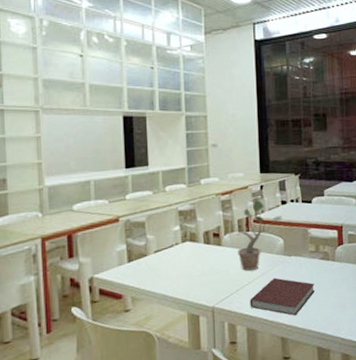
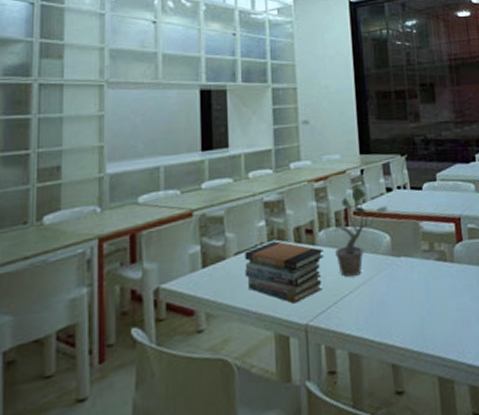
book stack: none [163,242,228,291] -> present [244,241,324,304]
notebook: present [250,277,316,316] -> none [351,285,432,335]

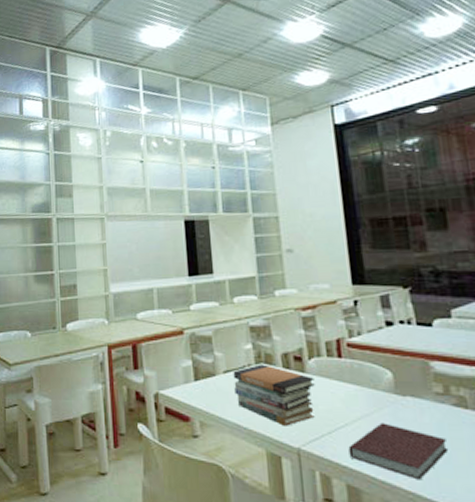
potted plant: present [318,186,388,278] -> none [307,317,389,410]
notebook: none [351,285,432,335] -> present [348,422,449,480]

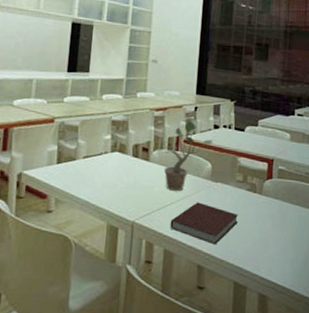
book stack: present [233,364,315,426] -> none [90,152,155,204]
potted plant: none [307,317,389,410] -> present [153,119,213,192]

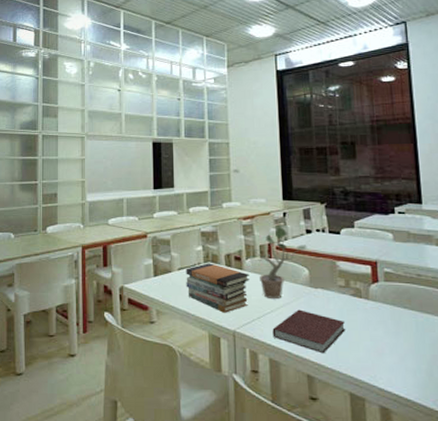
book stack: none [90,152,155,204] -> present [186,263,250,313]

